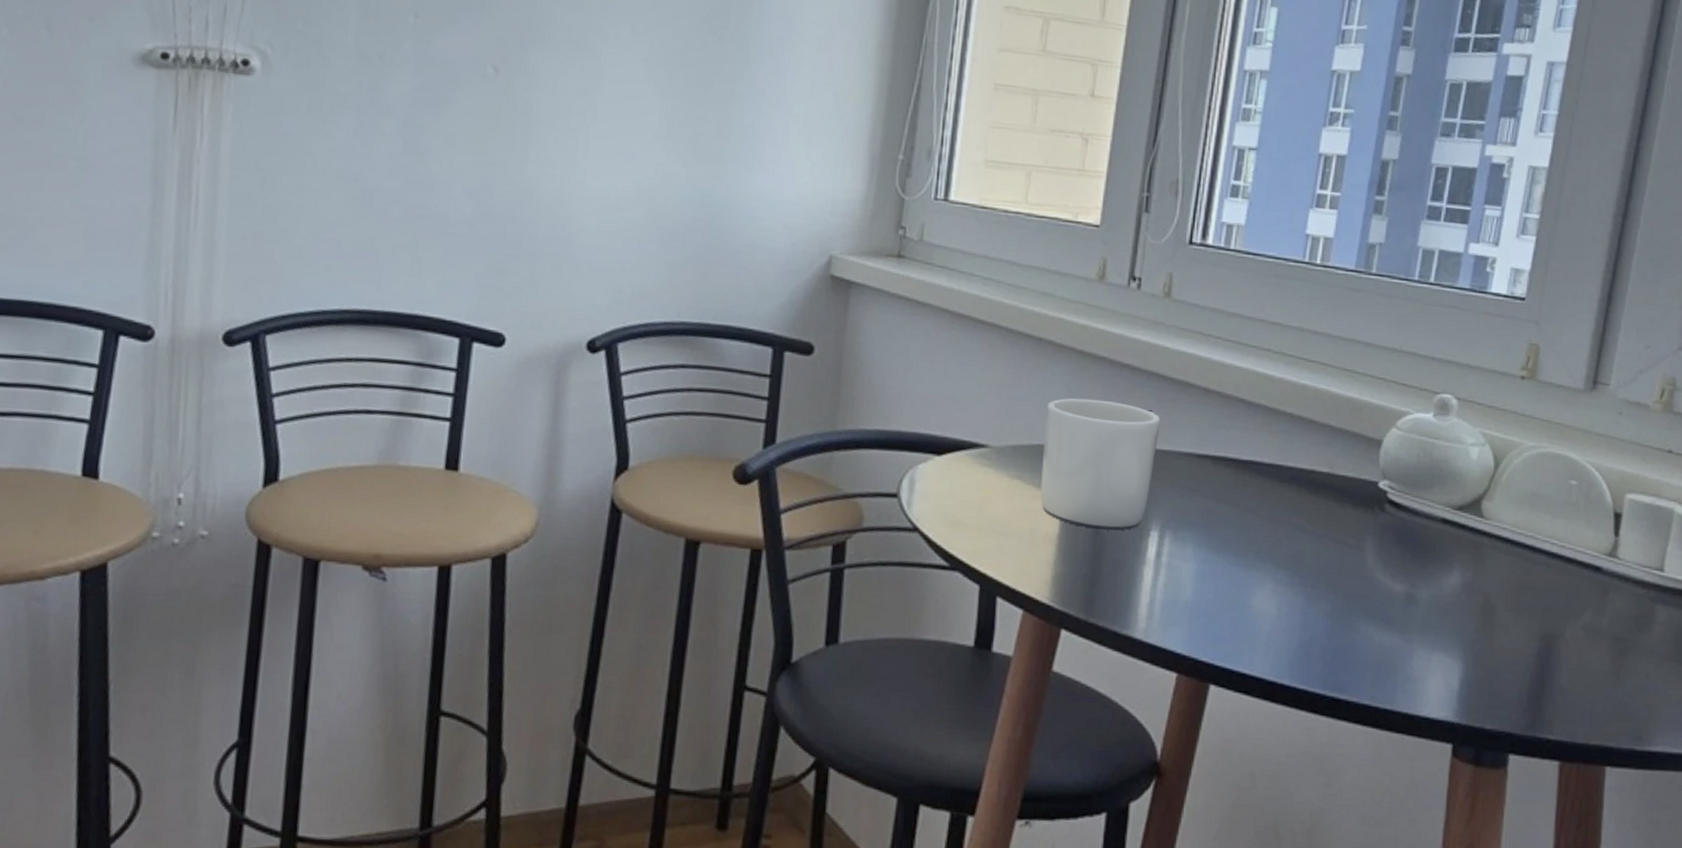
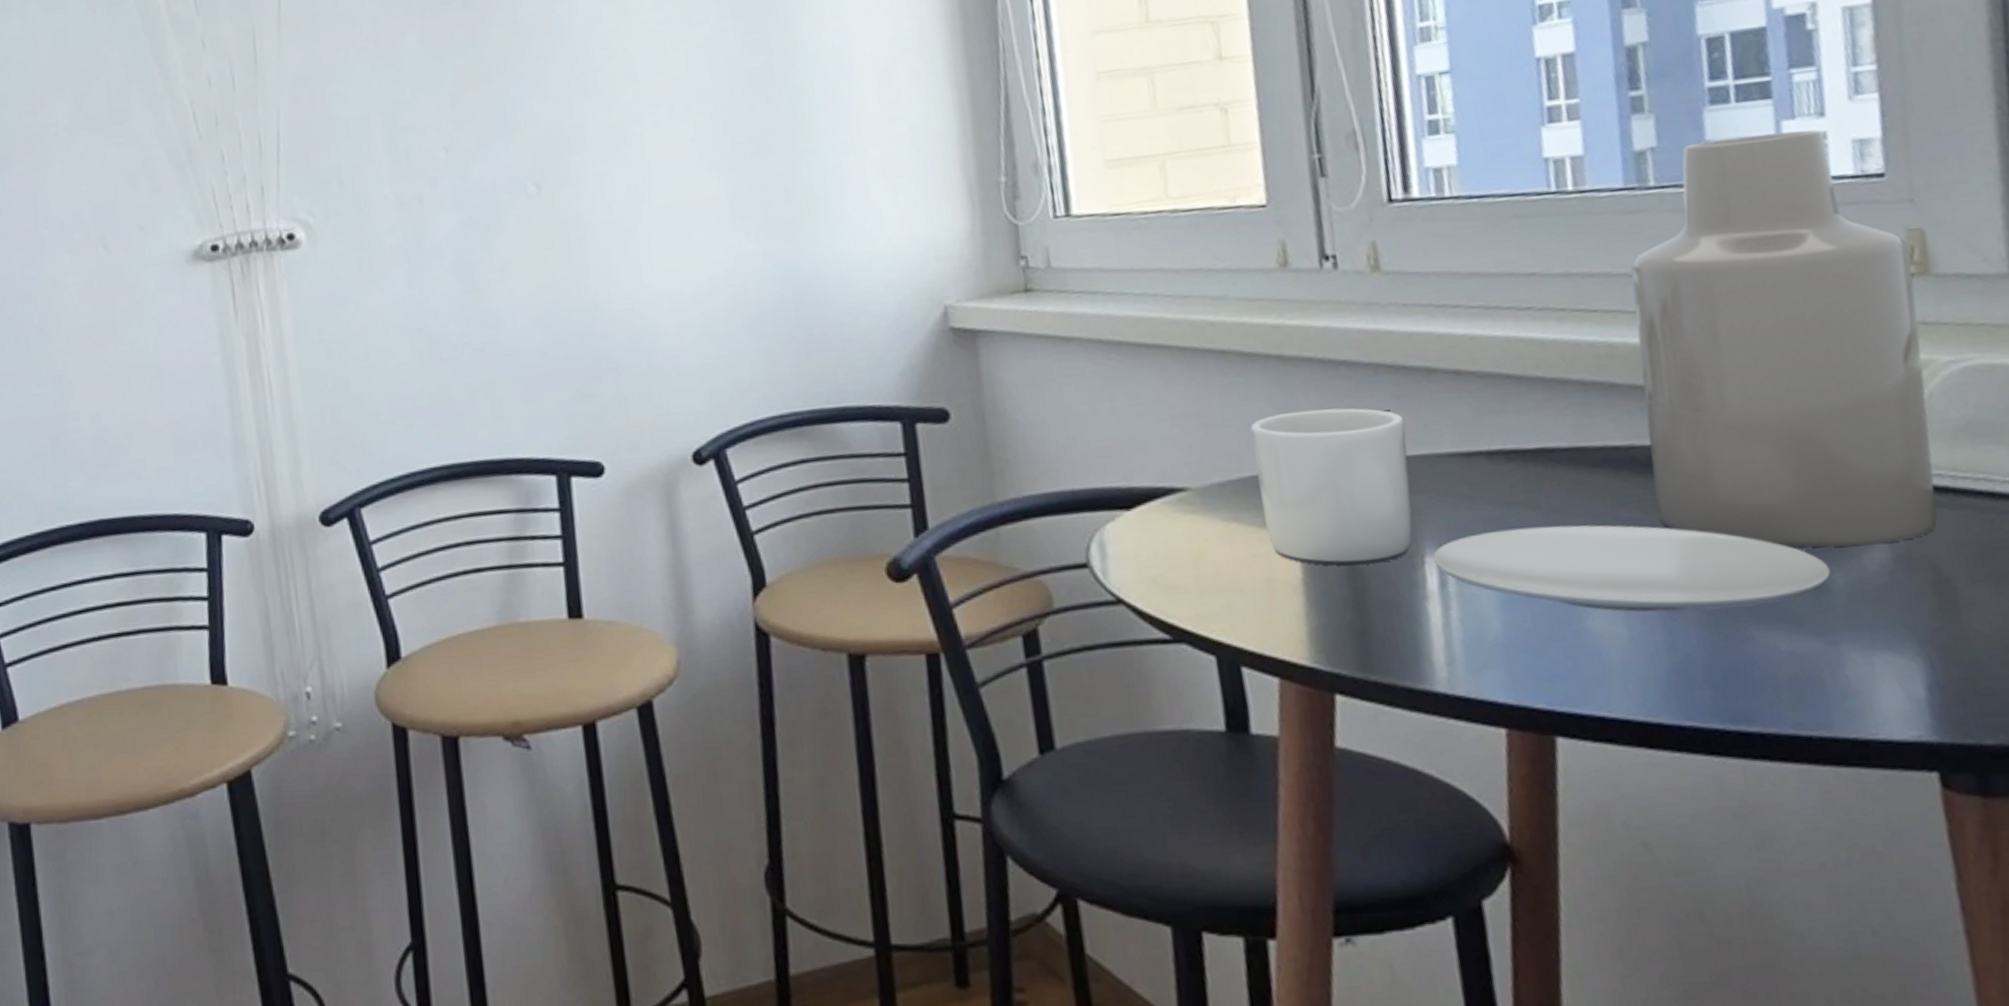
plate: none [1156,519,1420,605] -> present [1433,524,1831,612]
vase: none [1318,246,1528,573] -> present [1630,129,1938,548]

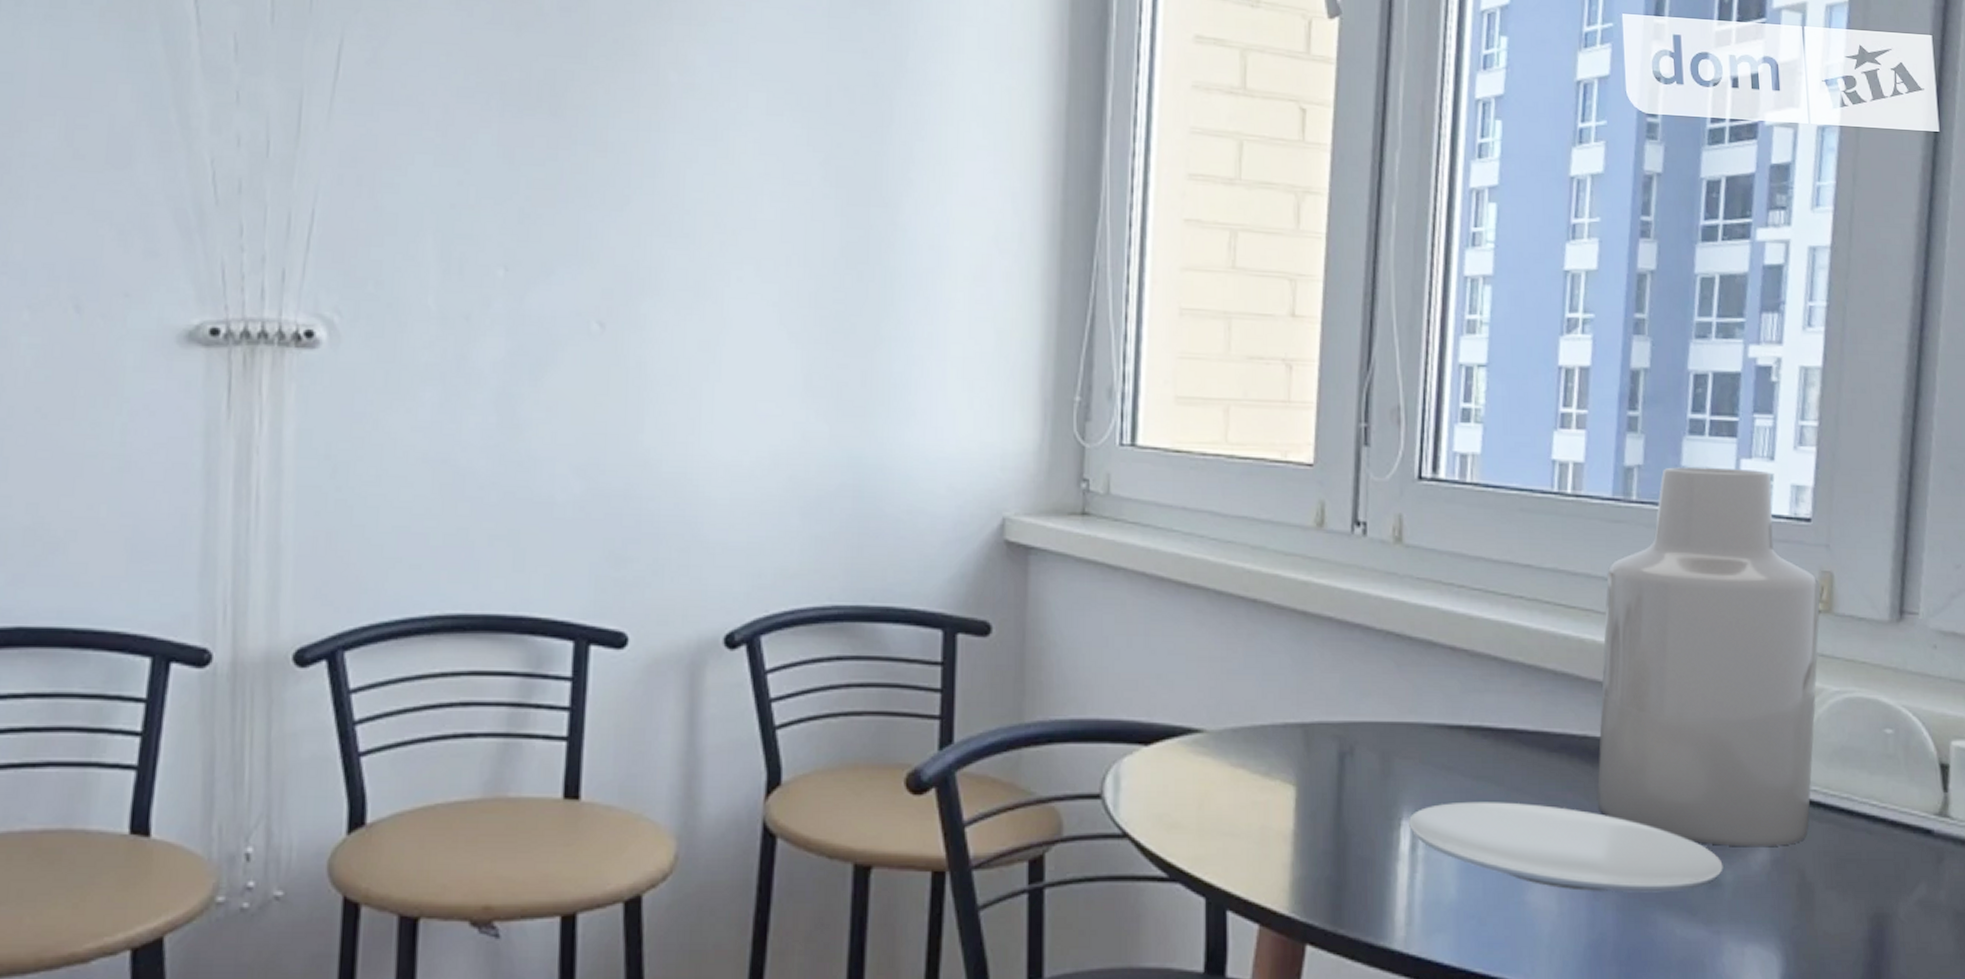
mug: present [1250,408,1413,566] -> none [1267,667,1403,822]

